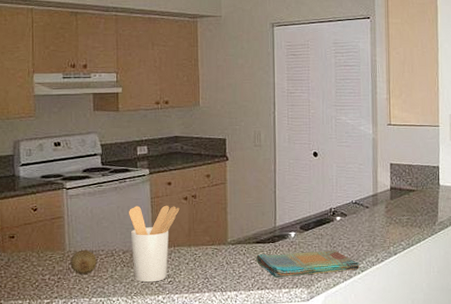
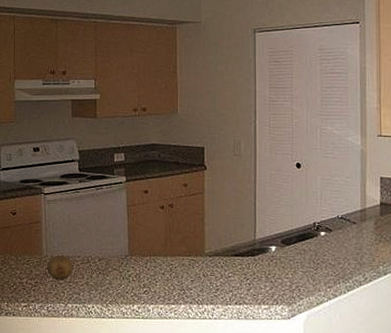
utensil holder: present [129,205,180,283] -> none [105,213,156,291]
dish towel: present [256,250,359,278] -> none [234,266,345,294]

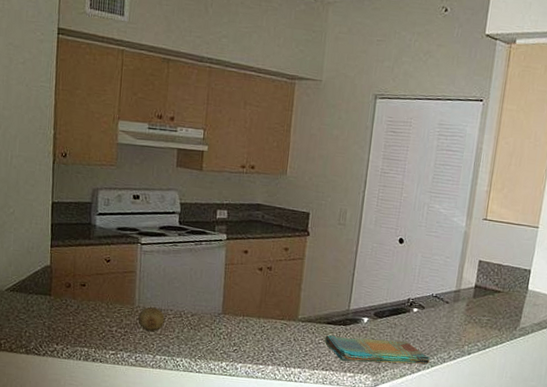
dish towel: none [234,266,345,294] -> present [324,335,430,364]

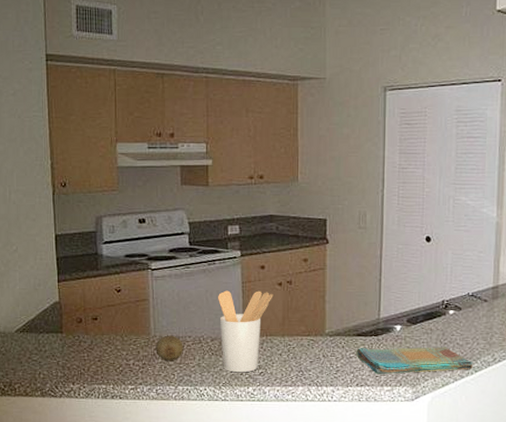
utensil holder: none [200,270,254,349] -> present [218,290,273,373]

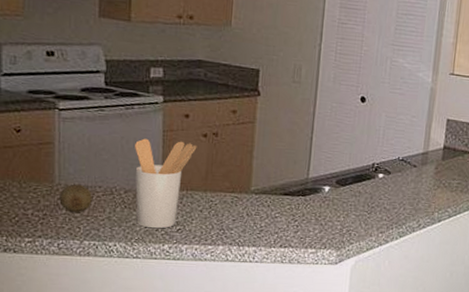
dish towel: present [356,347,473,375] -> none [281,208,398,237]

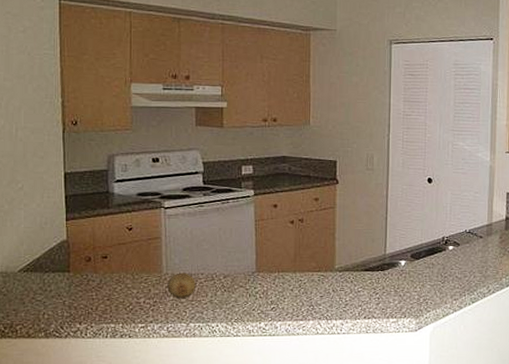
utensil holder: present [135,138,197,229] -> none [231,228,286,309]

